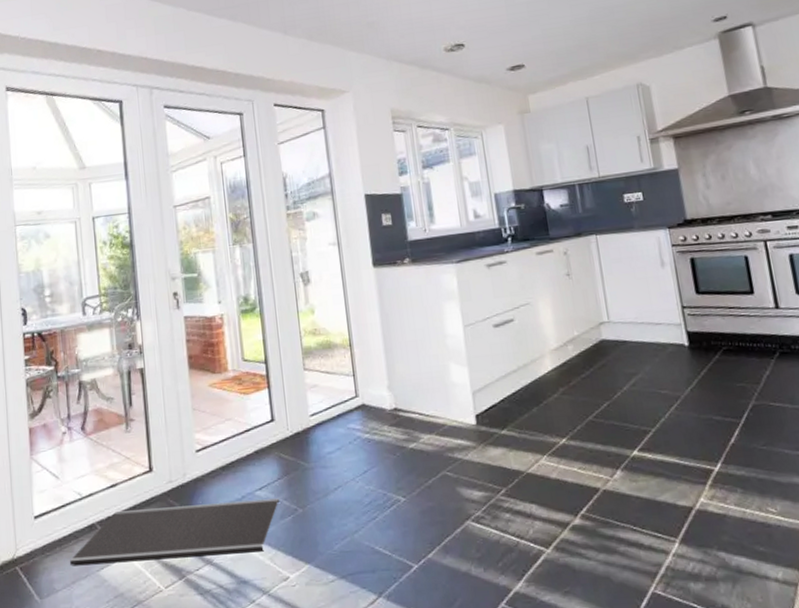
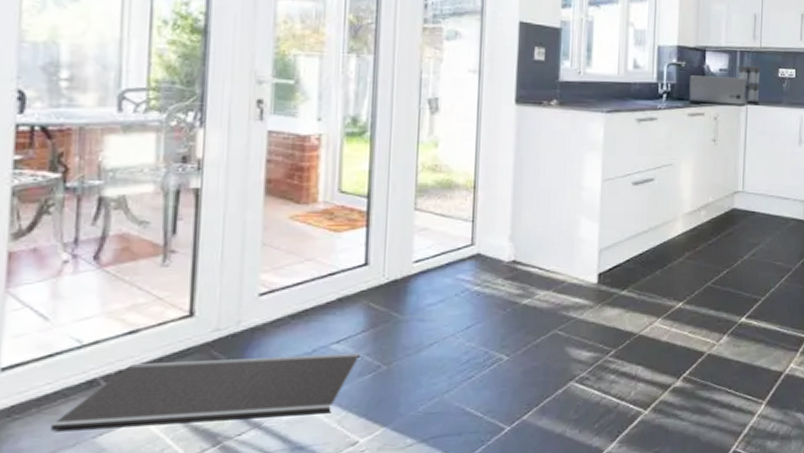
toaster: none [531,209,597,242] -> present [688,75,750,108]
spice rack: none [580,191,609,234] -> present [738,60,761,104]

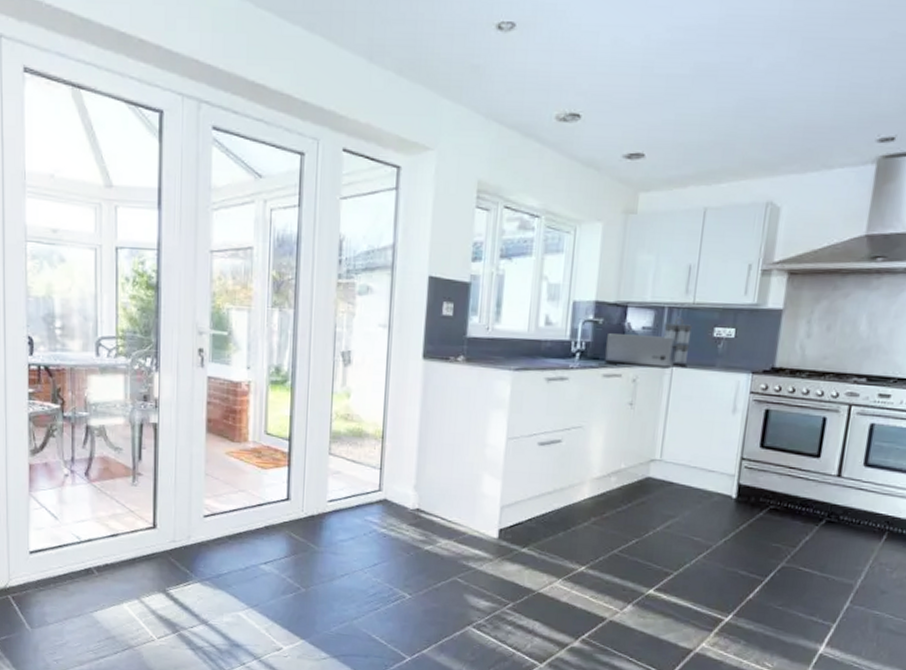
door mat: present [51,353,361,431] -> none [64,560,284,621]

